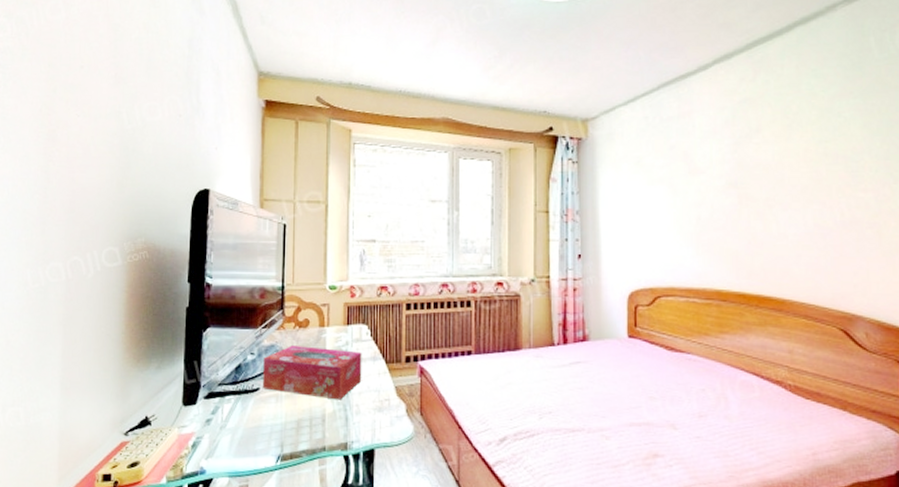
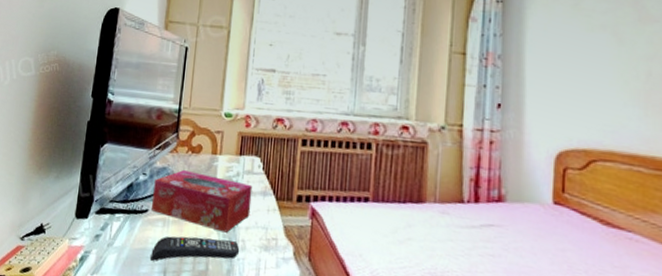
remote control: none [266,406,355,437] -> present [151,236,240,261]

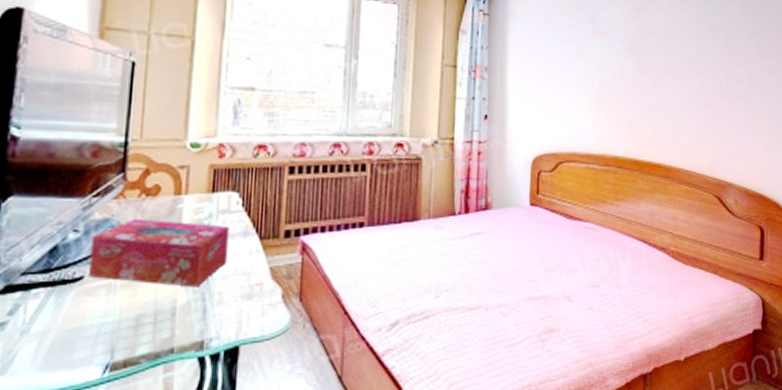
remote control: present [151,236,240,261] -> none [90,294,216,340]

